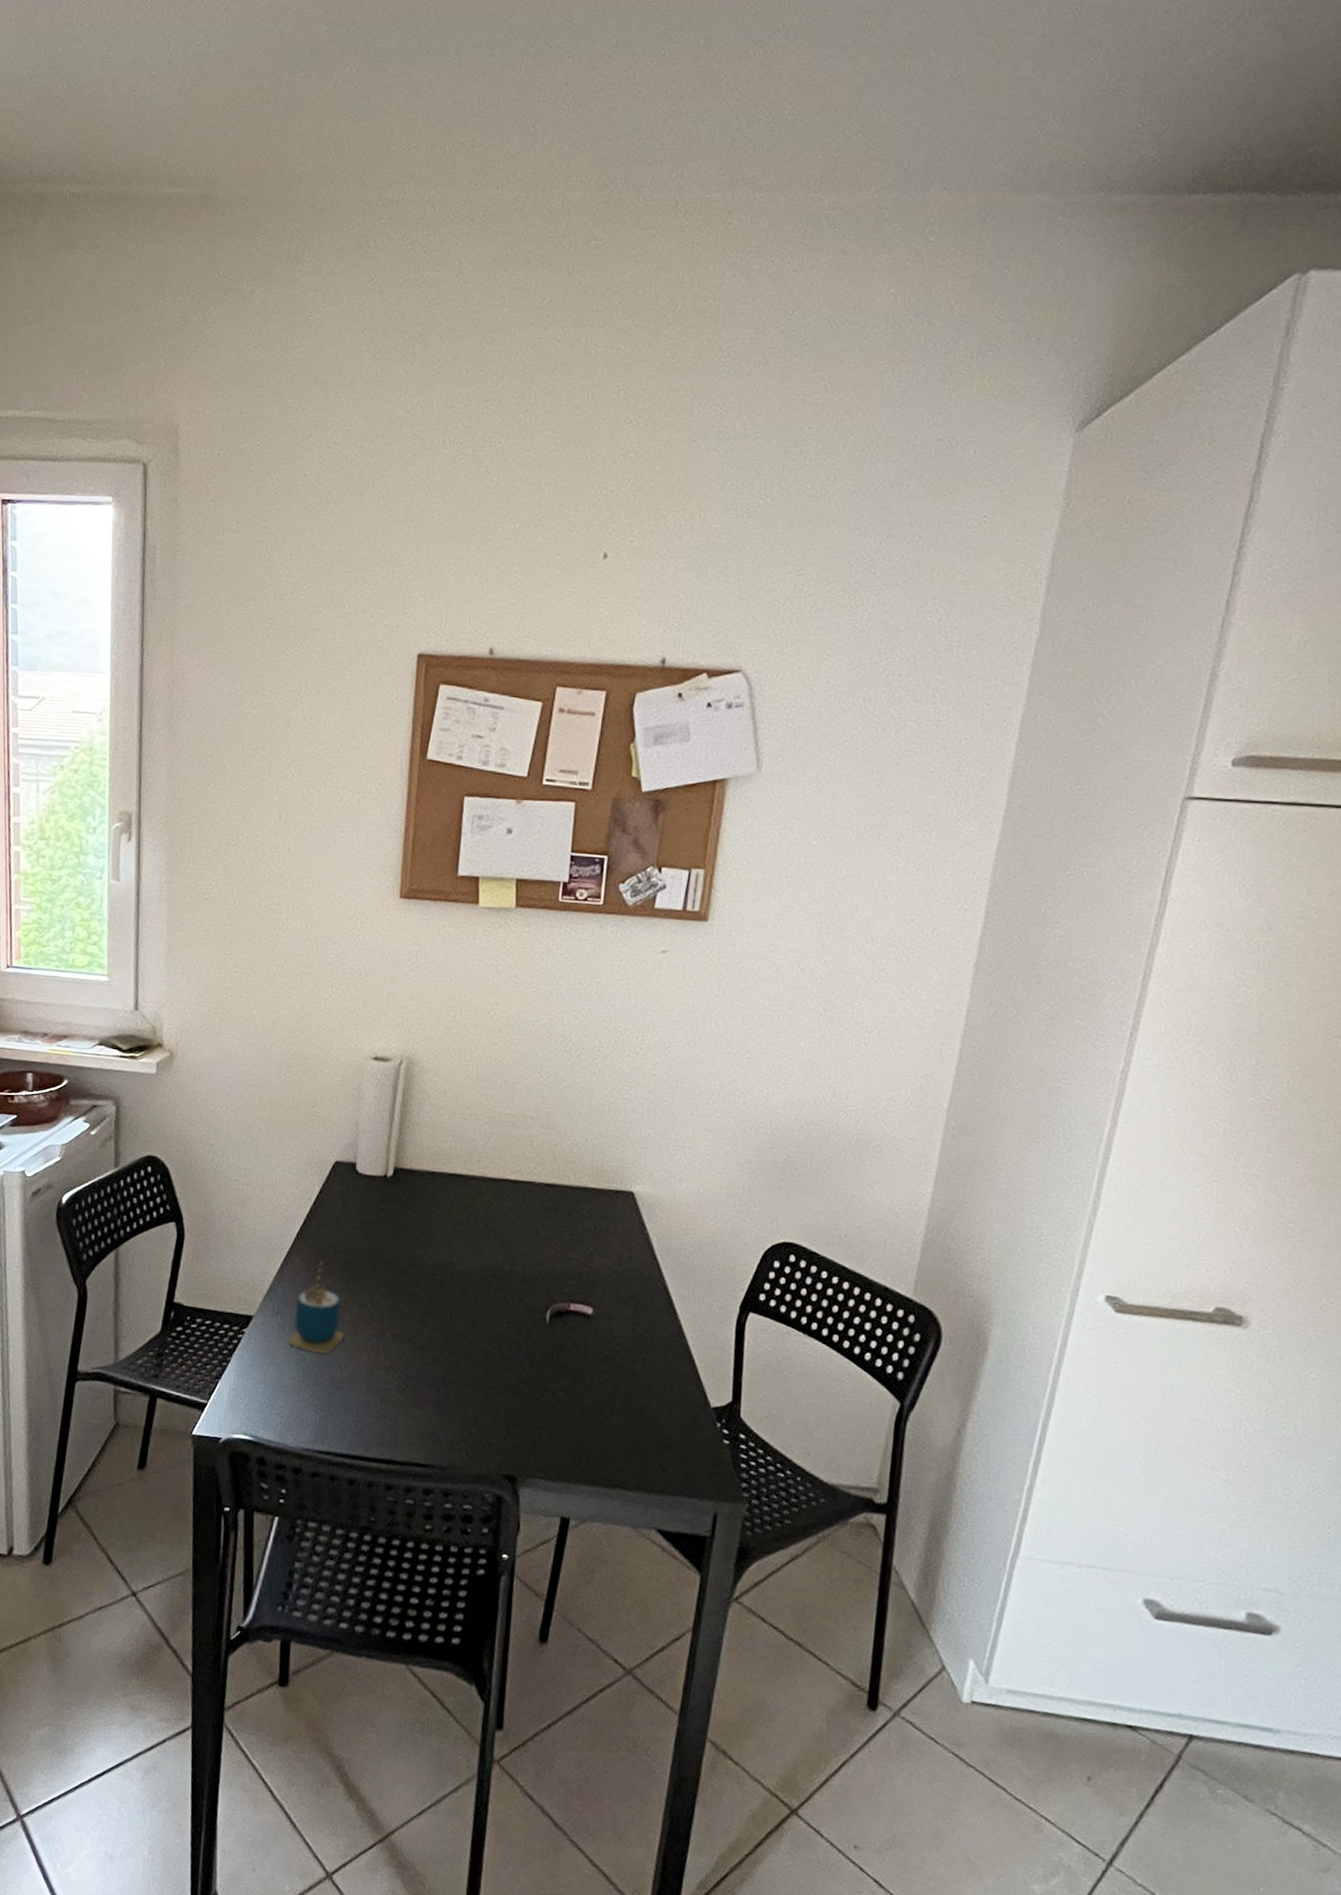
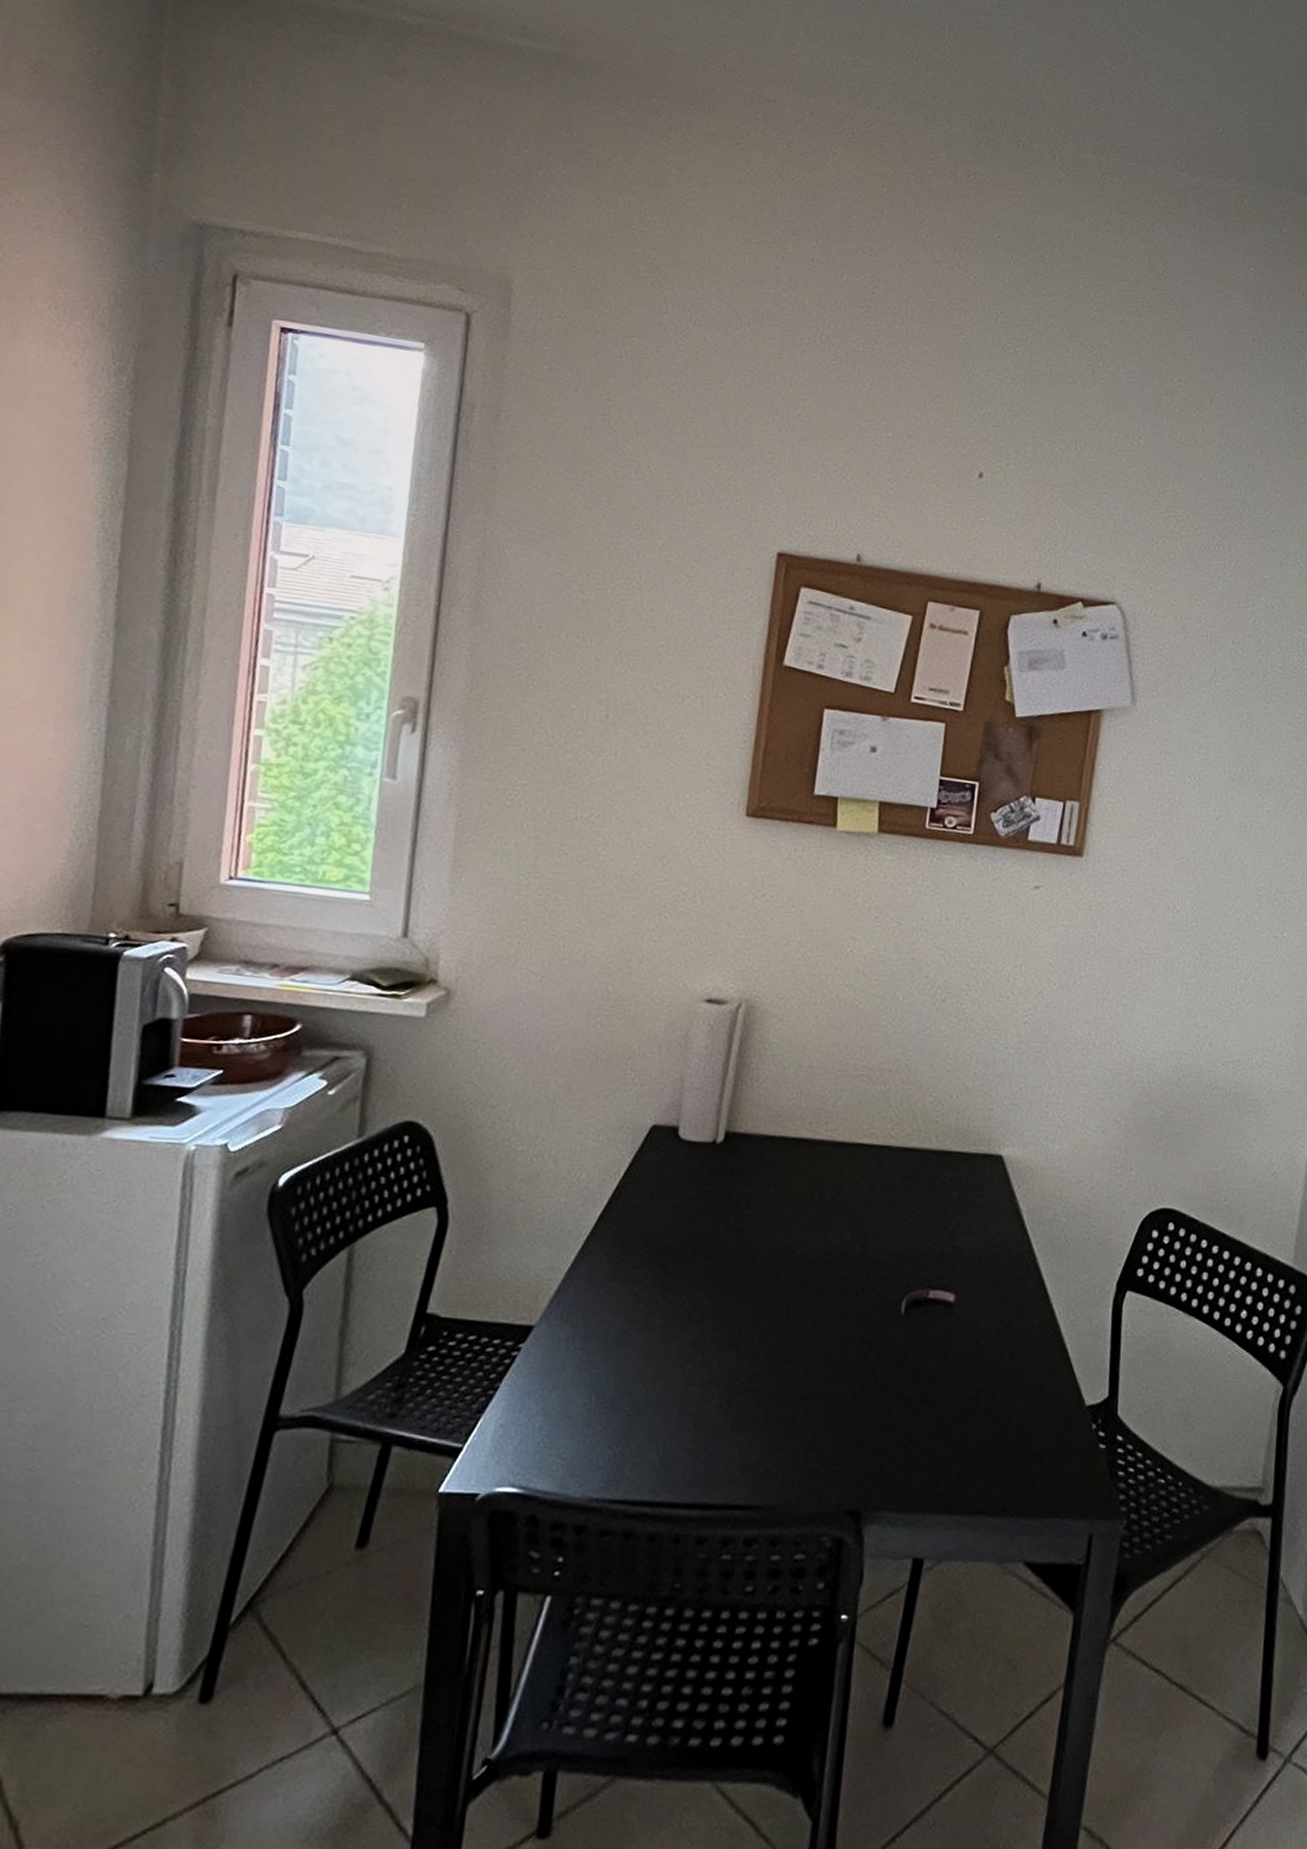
cup: present [288,1261,344,1354] -> none [579,1251,653,1371]

